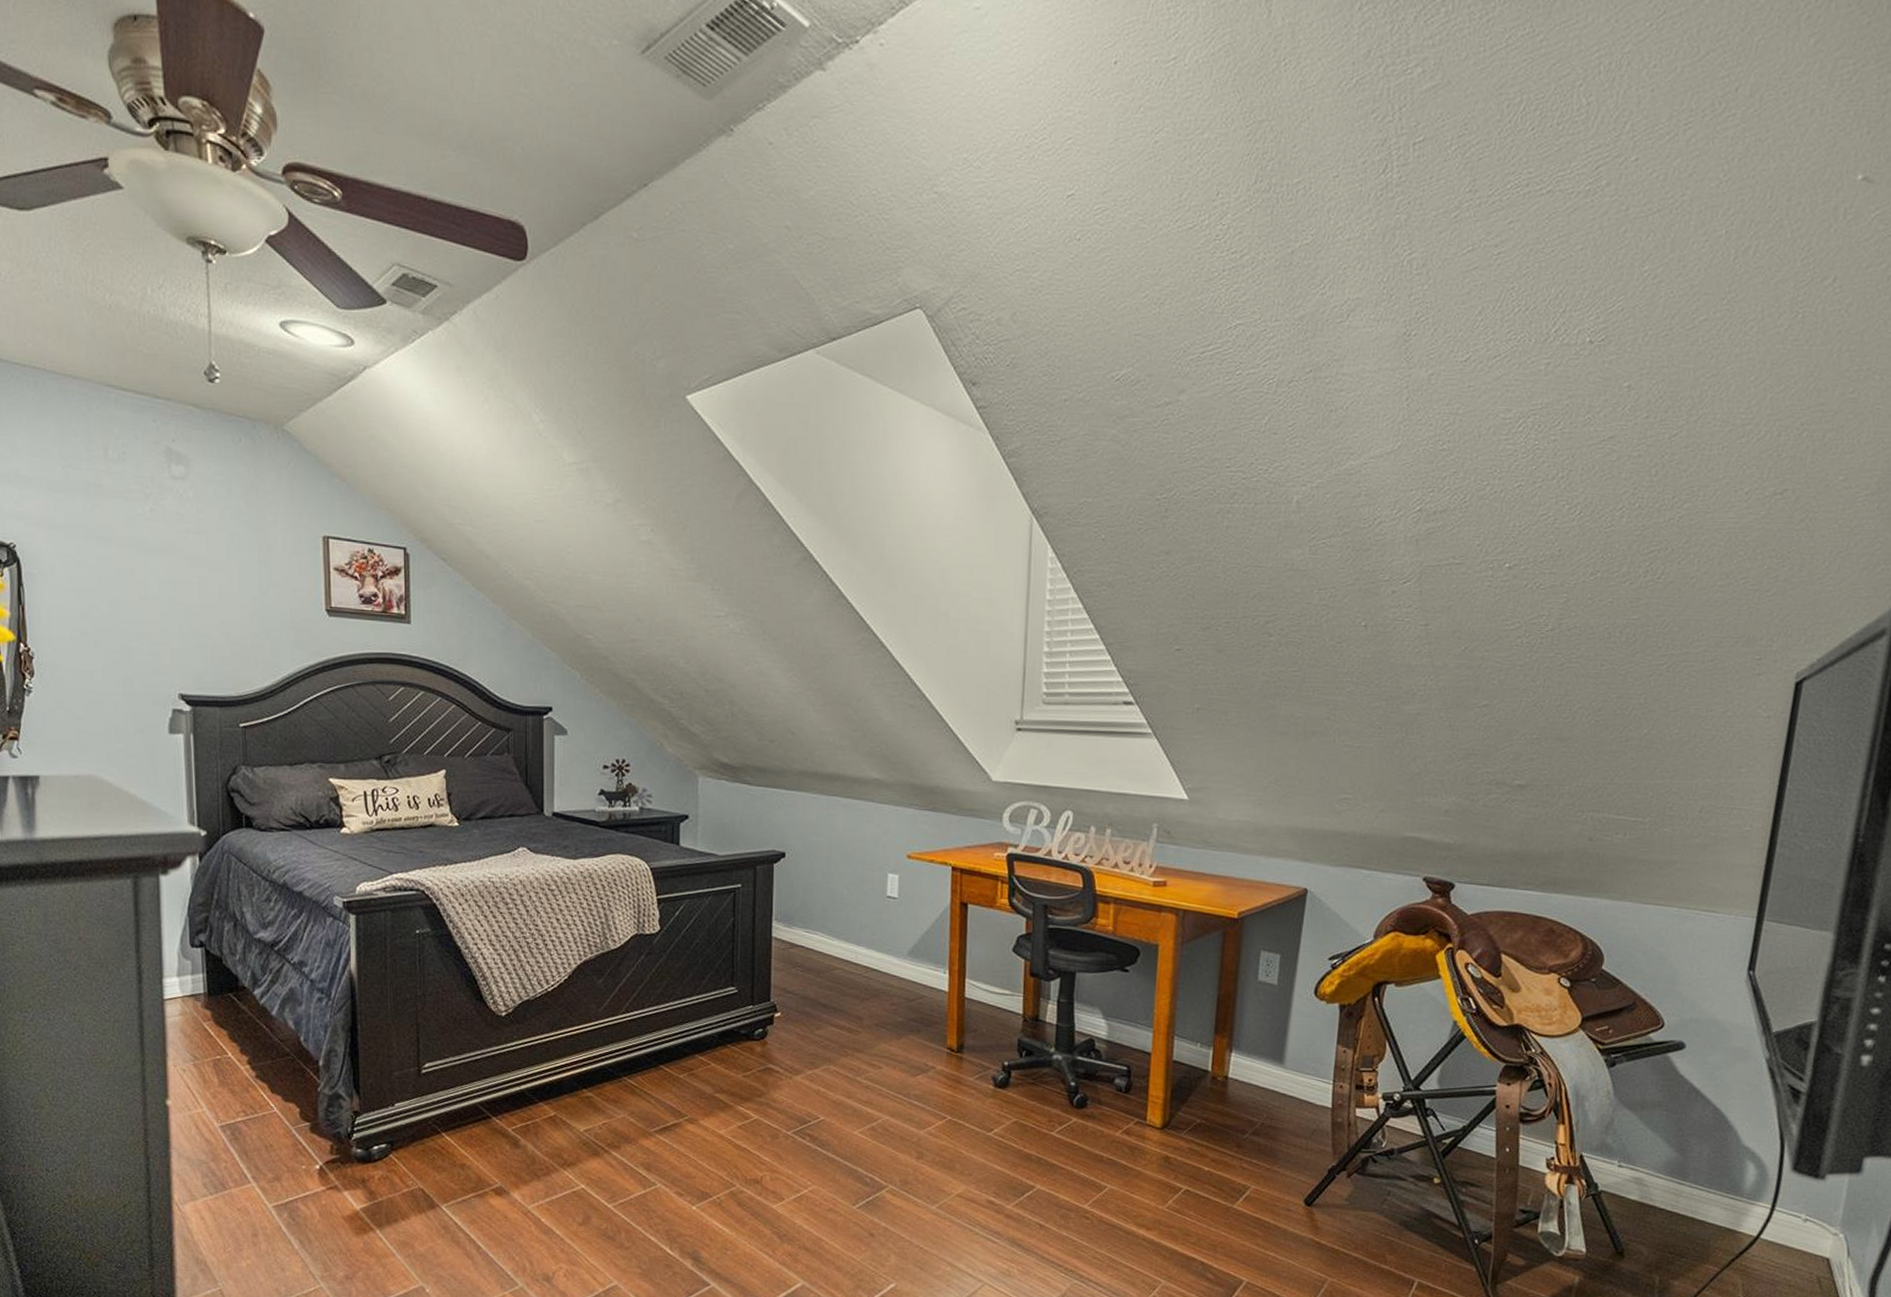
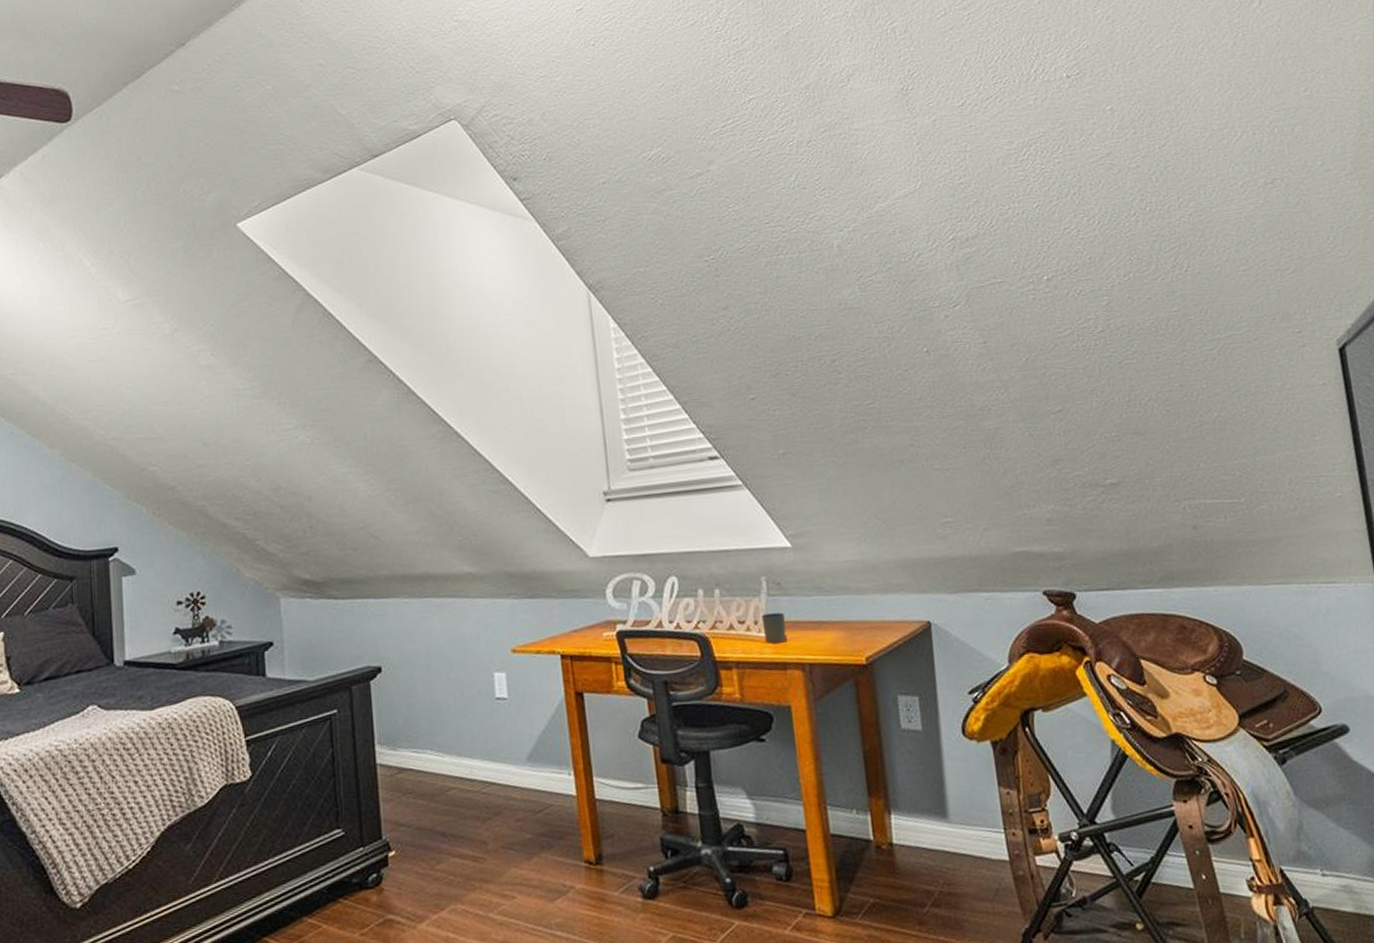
mug: none [1146,858,1170,887] -> present [761,612,787,644]

